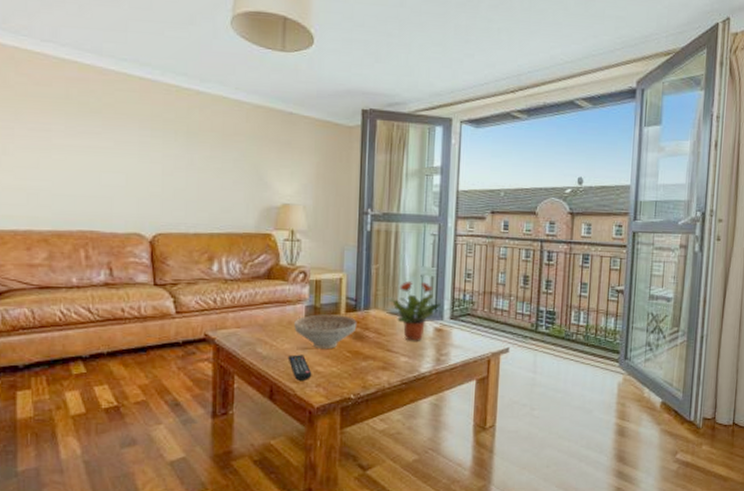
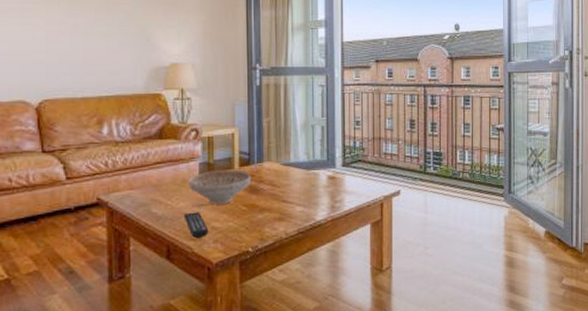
potted plant: present [389,280,442,341] -> none [282,131,334,191]

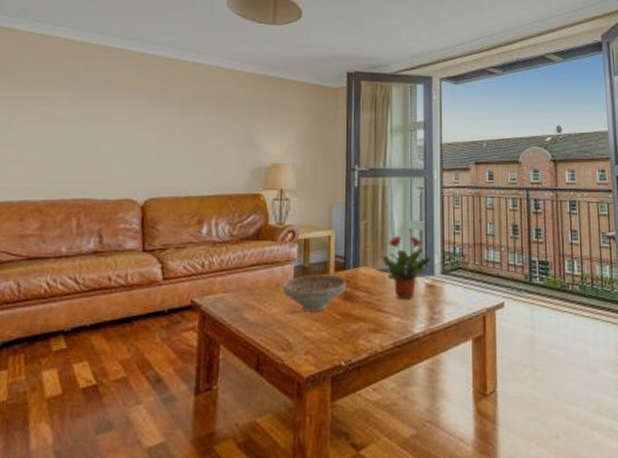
remote control: present [183,212,209,238] -> none [275,319,301,348]
potted plant: none [282,131,334,191] -> present [379,235,432,299]

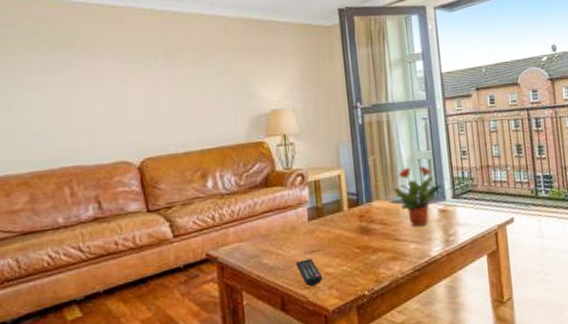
remote control: none [275,319,301,348] -> present [295,258,323,286]
decorative bowl: present [282,274,347,313] -> none [298,211,362,250]

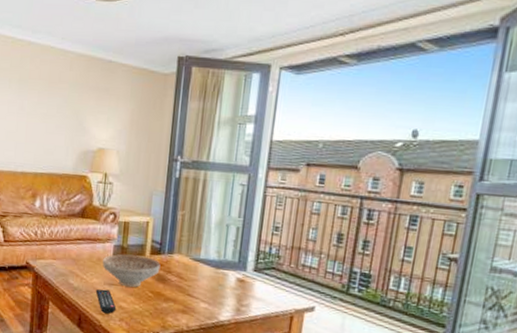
decorative bowl: none [298,211,362,250] -> present [102,254,161,288]
potted plant: present [390,166,443,227] -> none [193,229,246,290]

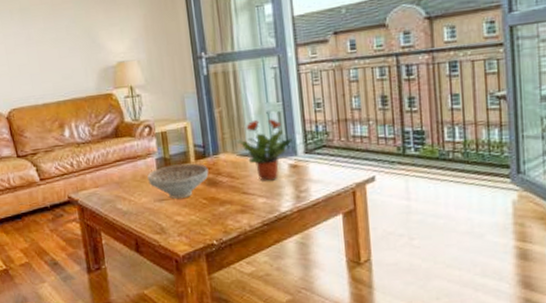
remote control: present [95,289,117,314] -> none [146,206,173,231]
potted plant: none [193,229,246,290] -> present [238,119,294,181]

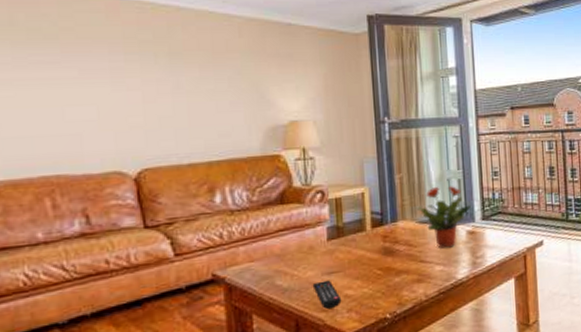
remote control: none [146,206,173,231] -> present [312,280,342,309]
decorative bowl: present [147,163,209,200] -> none [316,231,386,271]

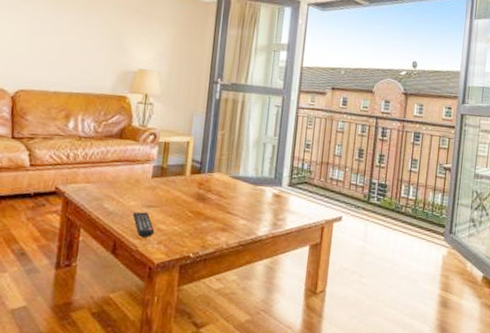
potted plant: present [417,186,472,248] -> none [232,147,282,206]

